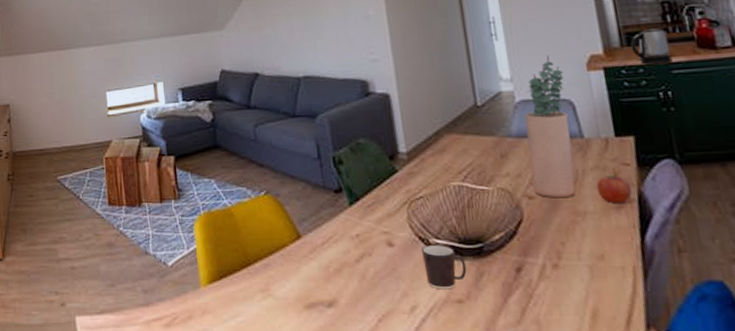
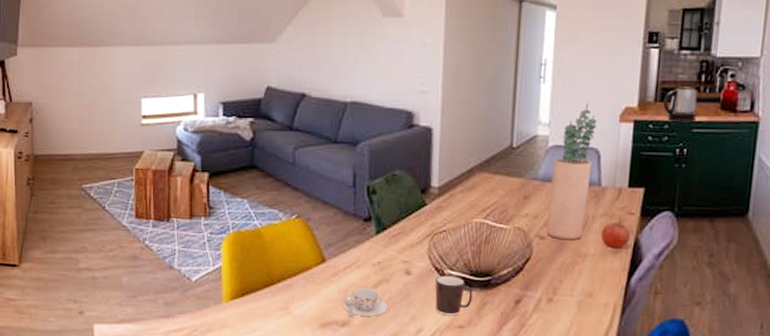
teacup: none [326,263,375,296] -> present [343,287,388,317]

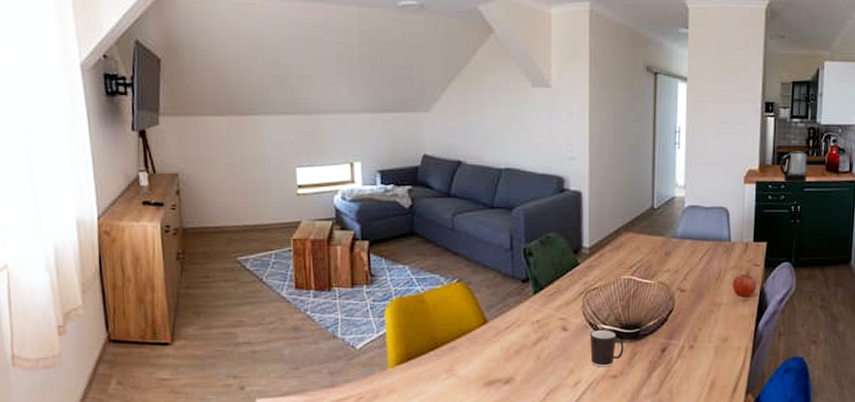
teacup: present [343,287,388,317] -> none [506,345,548,374]
vase: present [546,104,597,241] -> none [686,167,725,292]

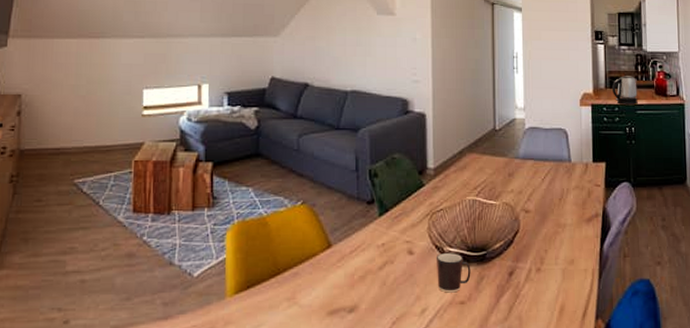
fruit: present [732,273,757,296] -> none [575,193,599,217]

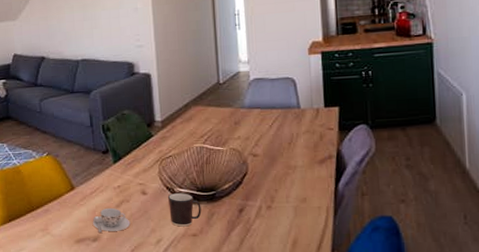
teacup: none [350,270,393,301] -> present [93,207,131,233]
kettle: present [611,76,638,105] -> none [344,20,375,50]

